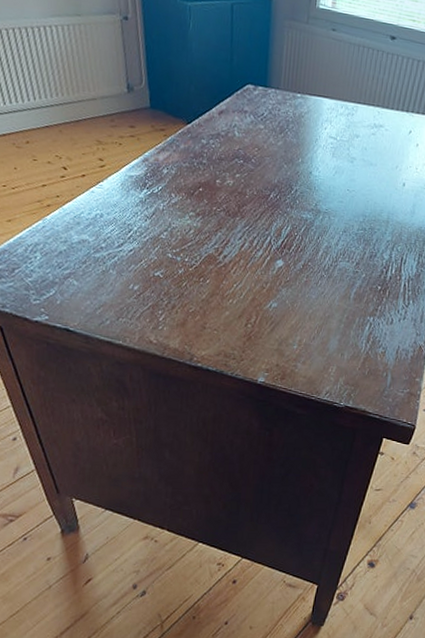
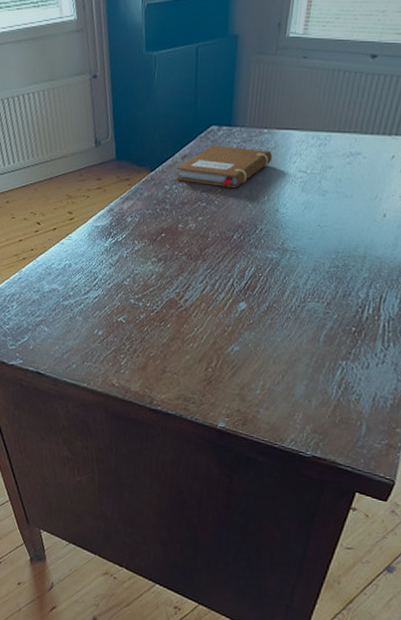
notebook: none [213,103,306,148] -> present [176,144,273,188]

